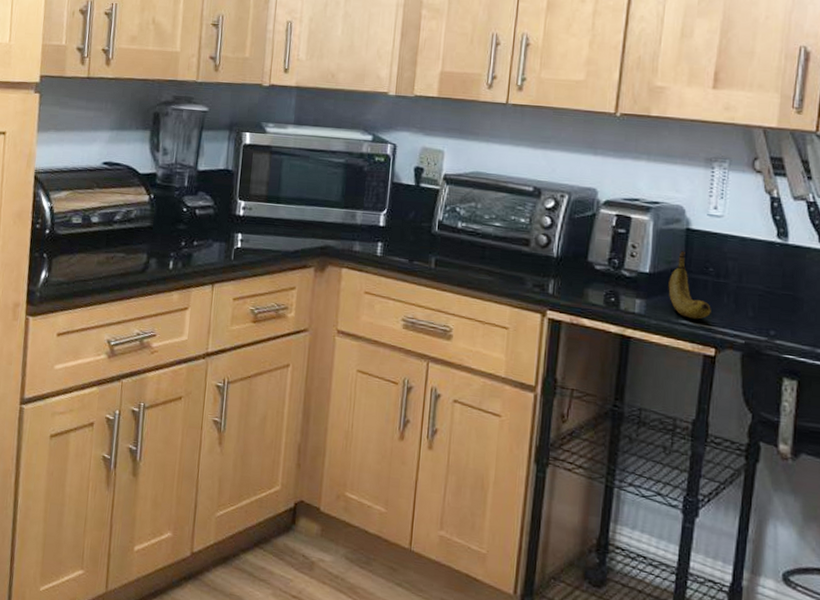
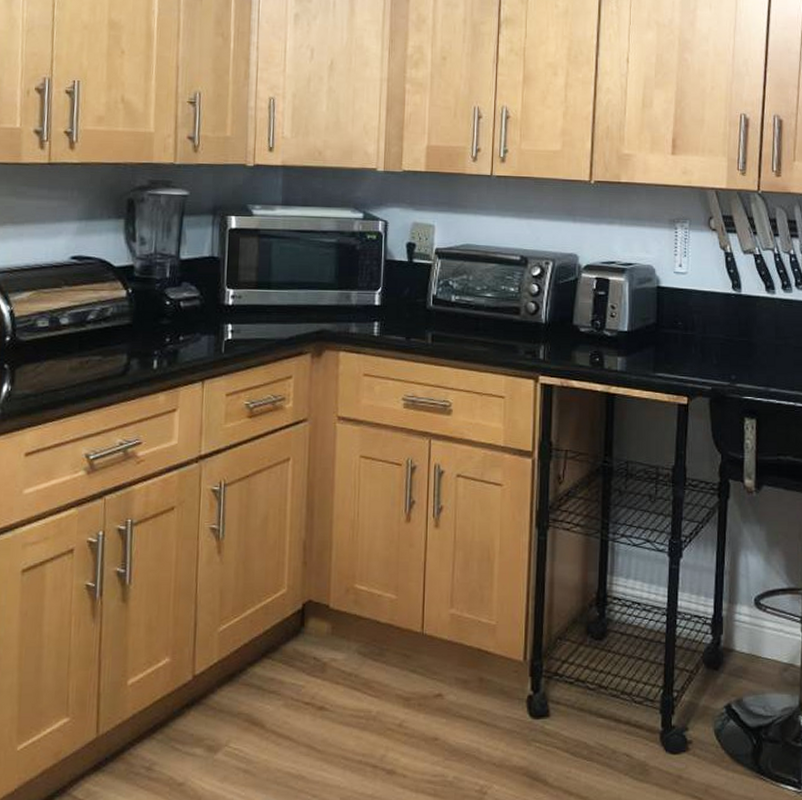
fruit: present [668,251,711,319] -> none [645,308,682,371]

